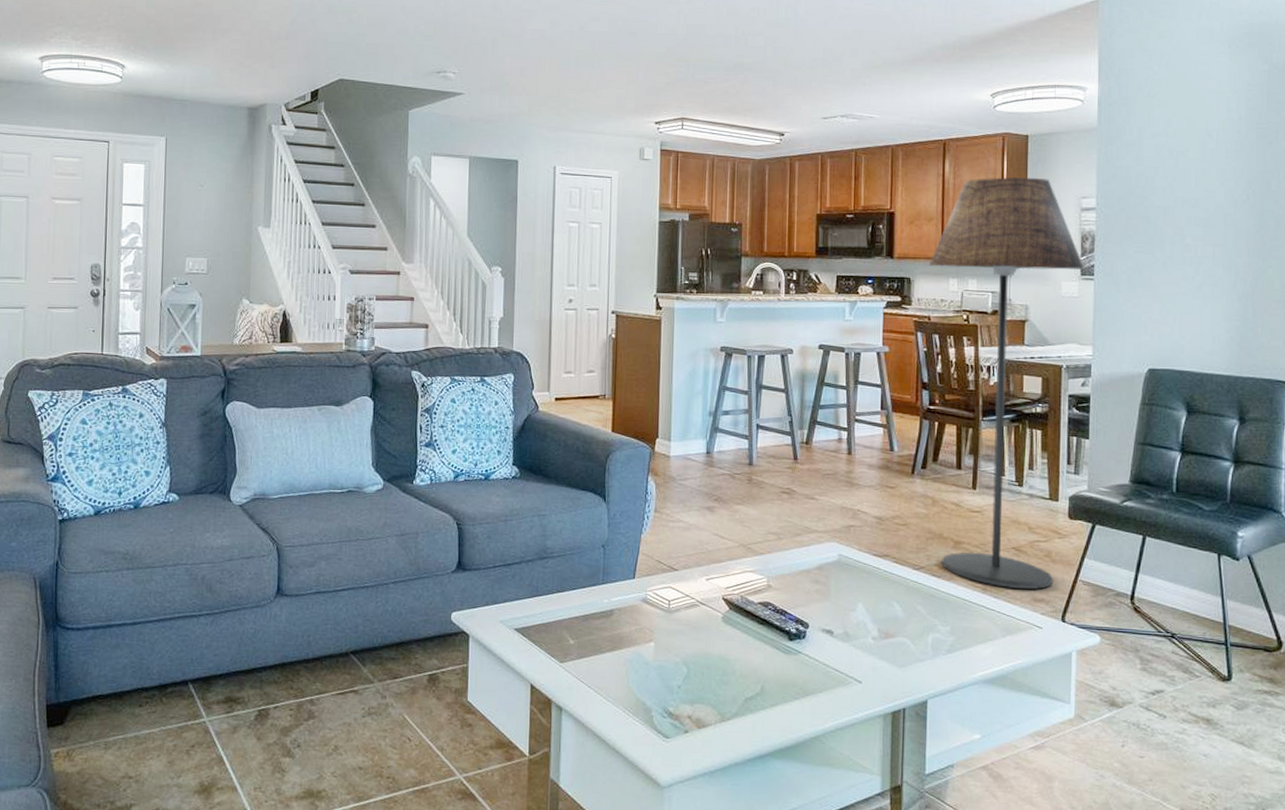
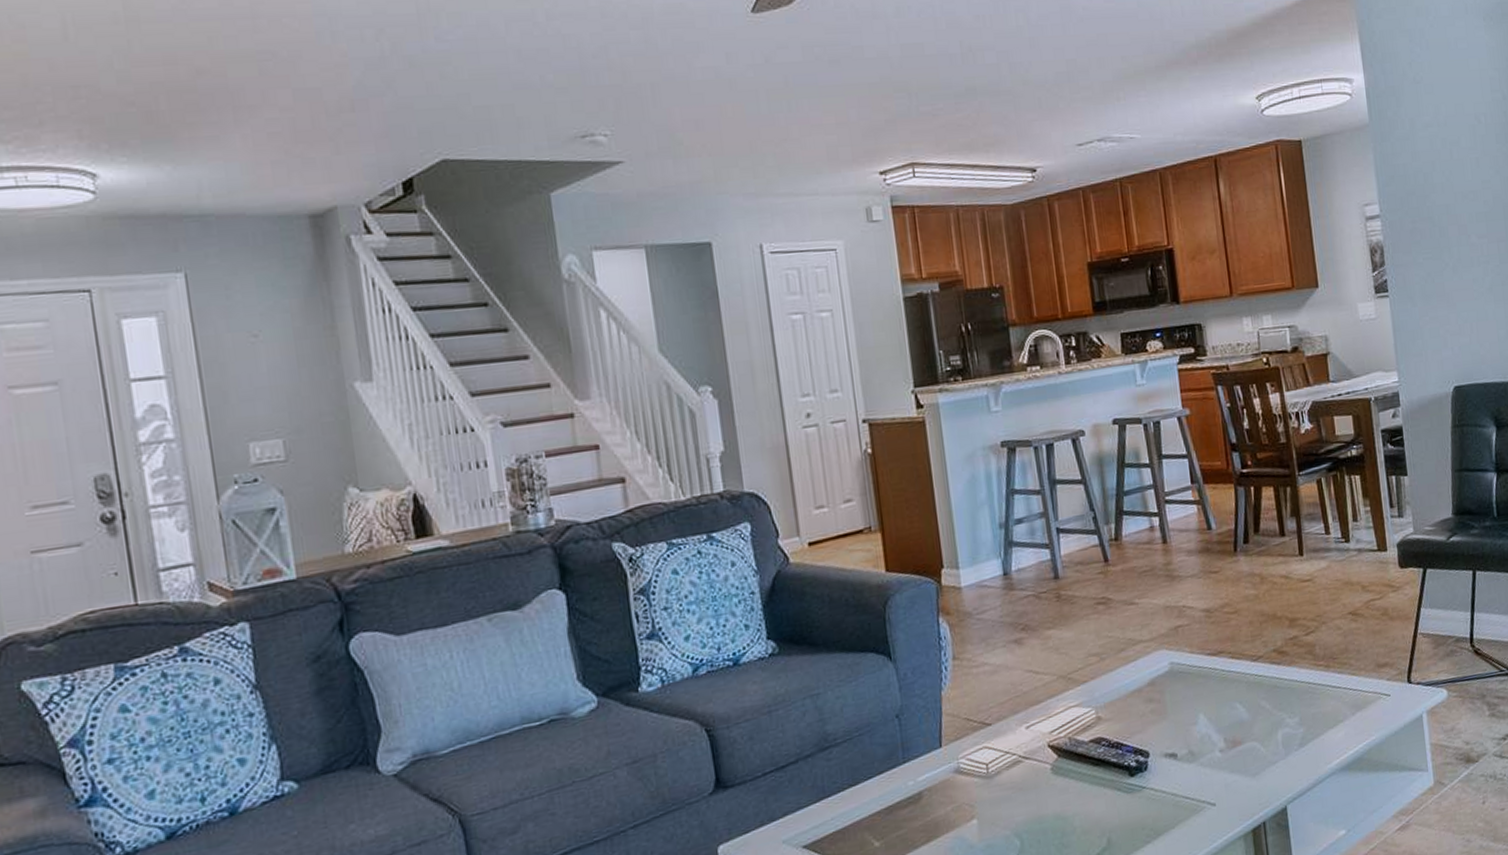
floor lamp: present [928,176,1084,589] -> none [1218,188,1395,661]

